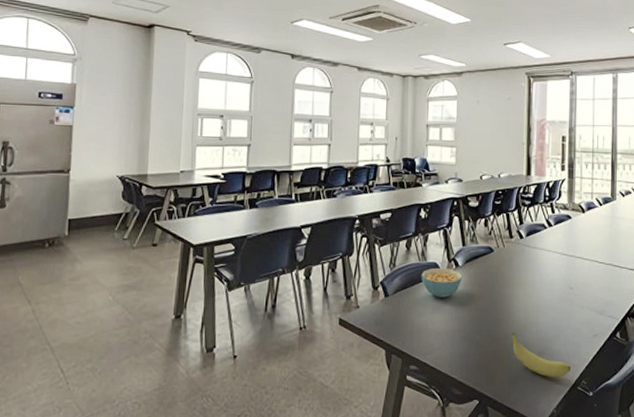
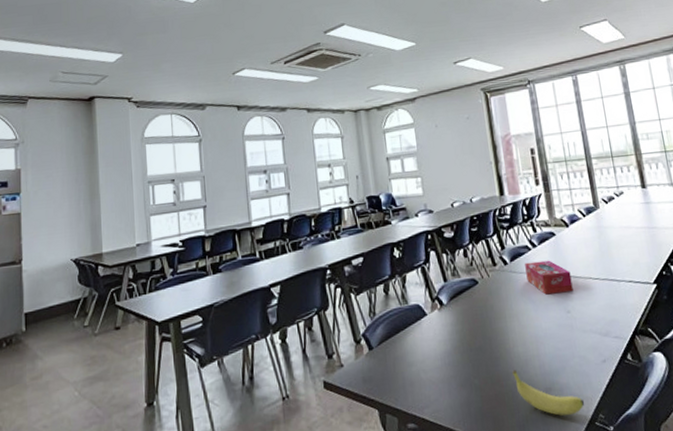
cereal bowl: present [421,267,463,298] -> none [404,309,450,343]
tissue box: none [538,239,579,271] -> present [525,260,573,295]

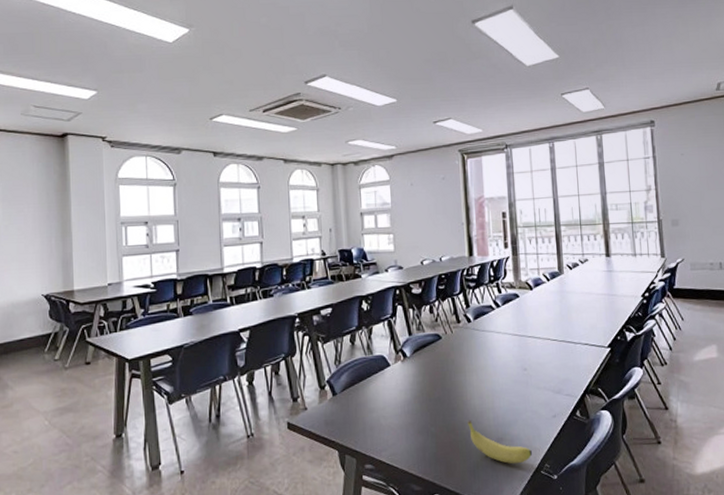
tissue box: present [525,260,573,295] -> none [487,320,532,353]

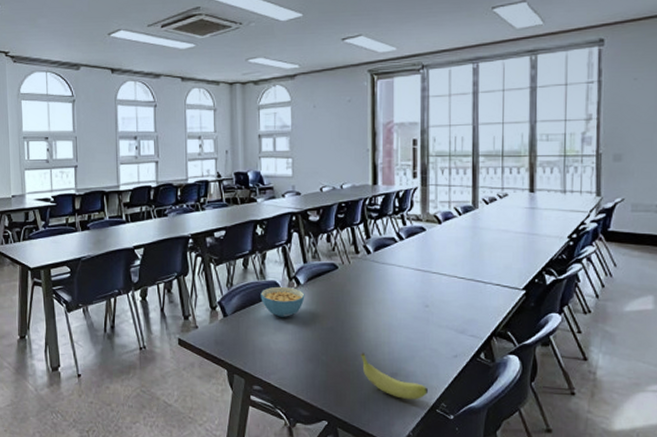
cereal bowl: none [368,360,412,391] -> present [260,286,305,317]

